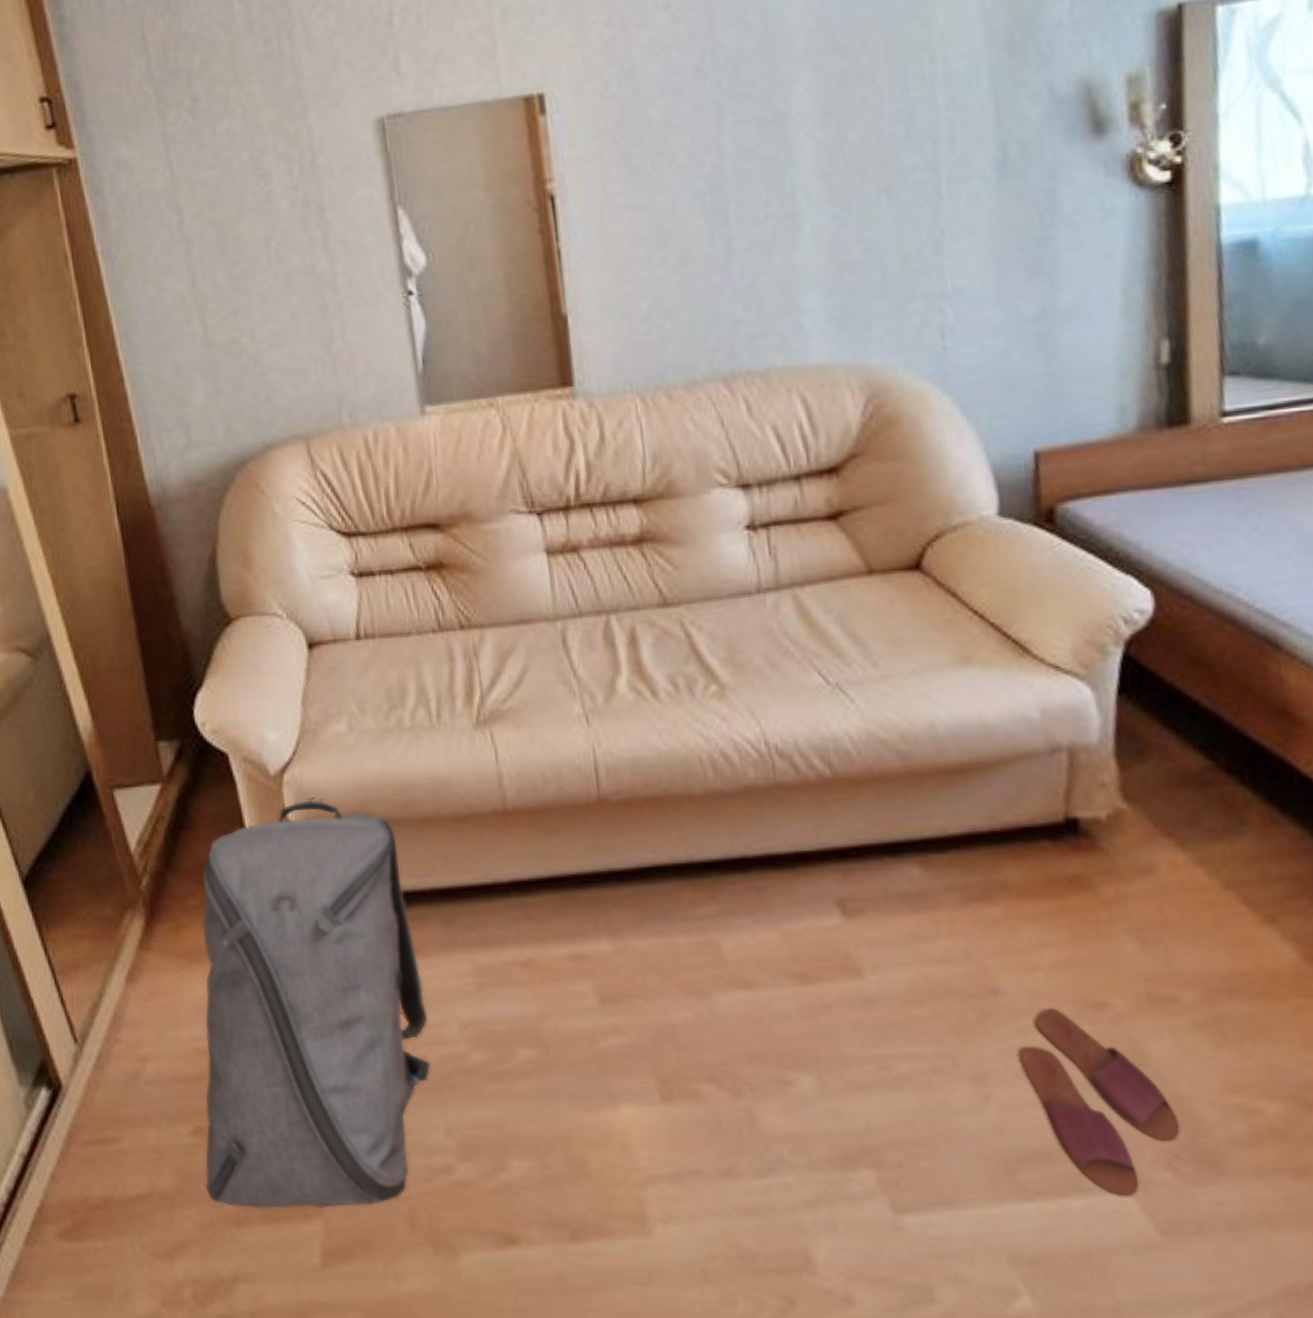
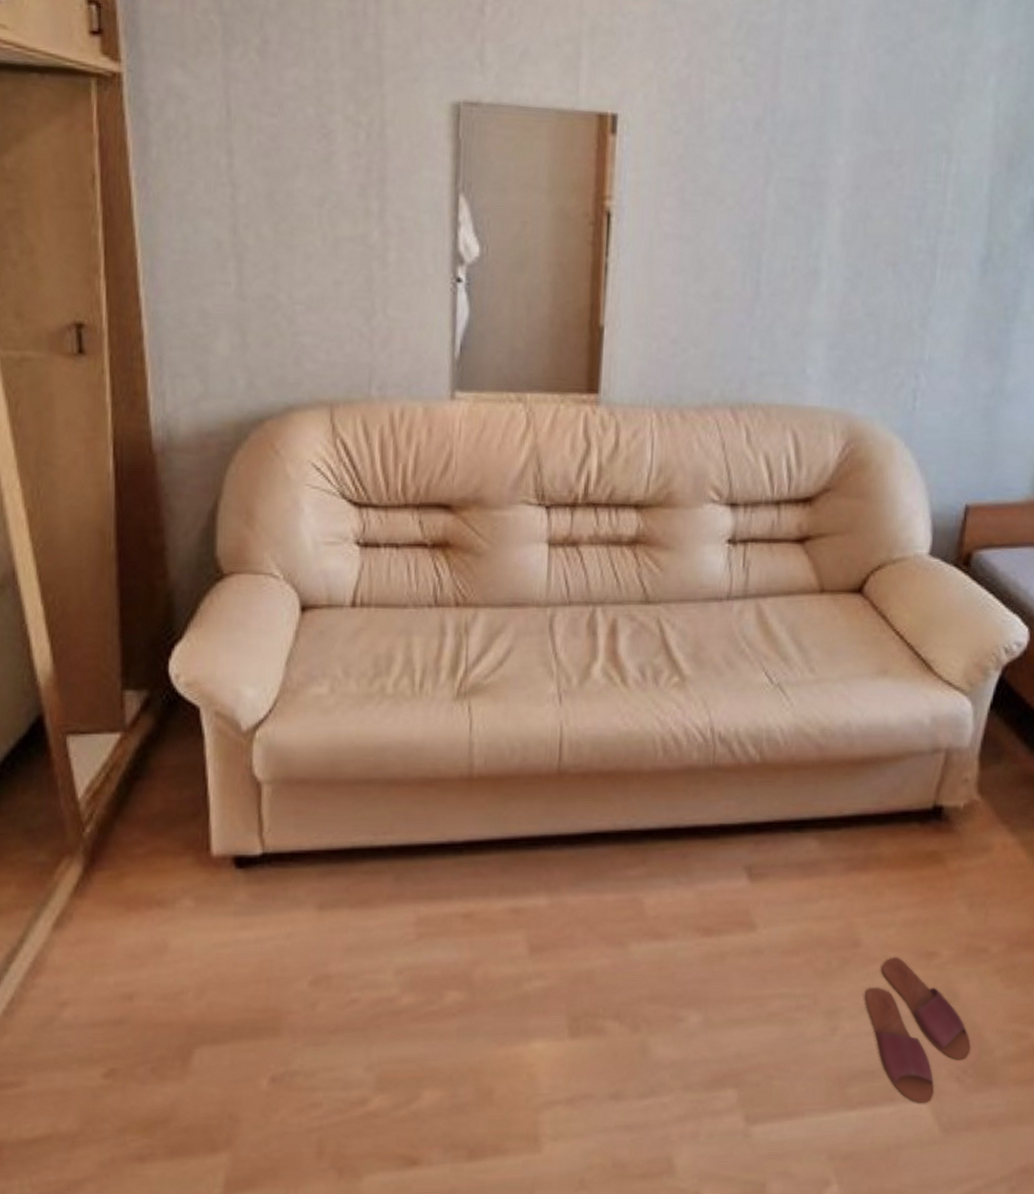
backpack: present [202,801,431,1209] -> none [111,757,366,1145]

